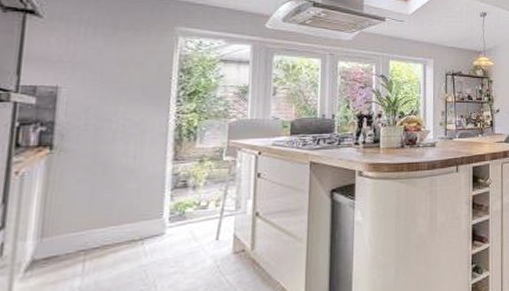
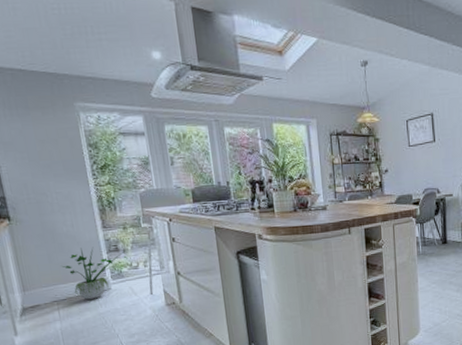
potted plant: none [105,182,198,248] -> present [61,247,129,300]

